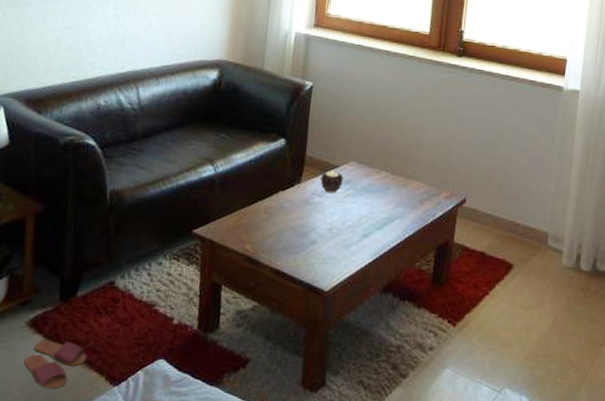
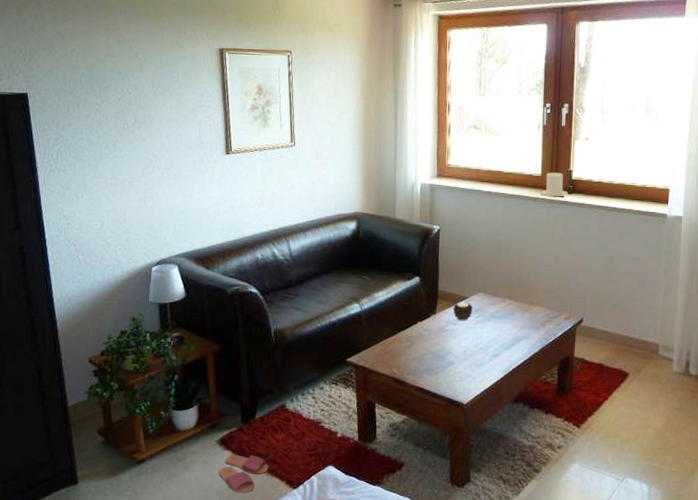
candle: none [427,31,458,61] -> present [540,172,569,198]

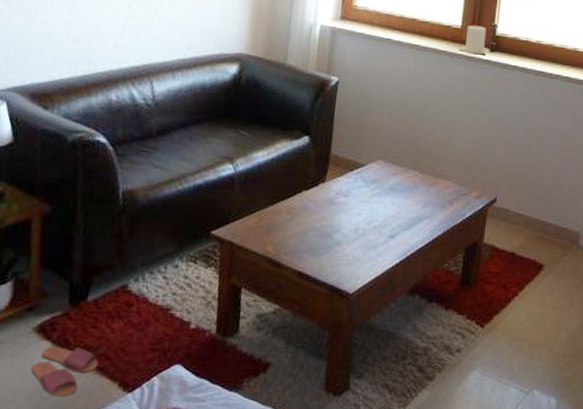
candle: present [453,302,473,322] -> none [346,169,370,194]

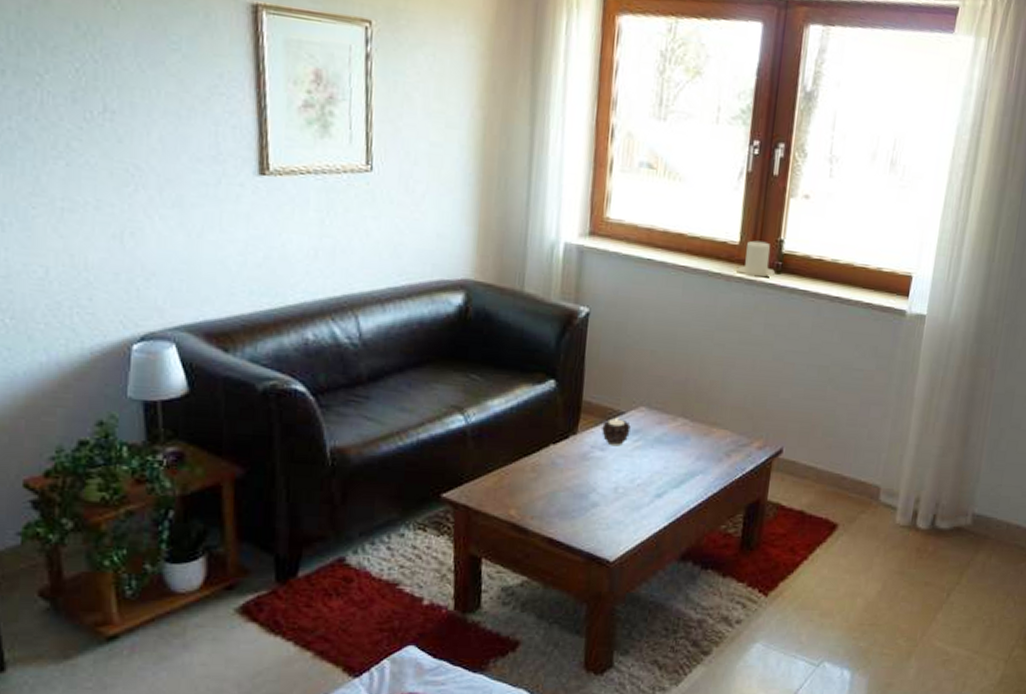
slippers: present [31,345,99,397] -> none [238,628,317,685]
candle: none [346,169,370,194] -> present [601,418,631,447]

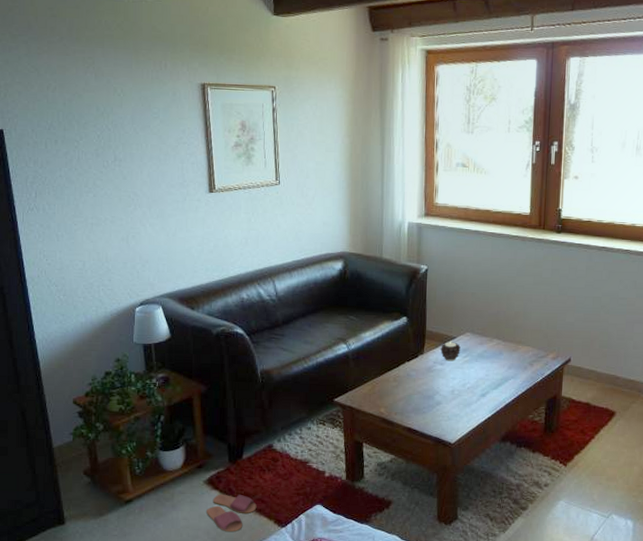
slippers: none [238,628,317,685] -> present [206,494,257,532]
candle: present [737,240,776,279] -> none [529,211,557,238]

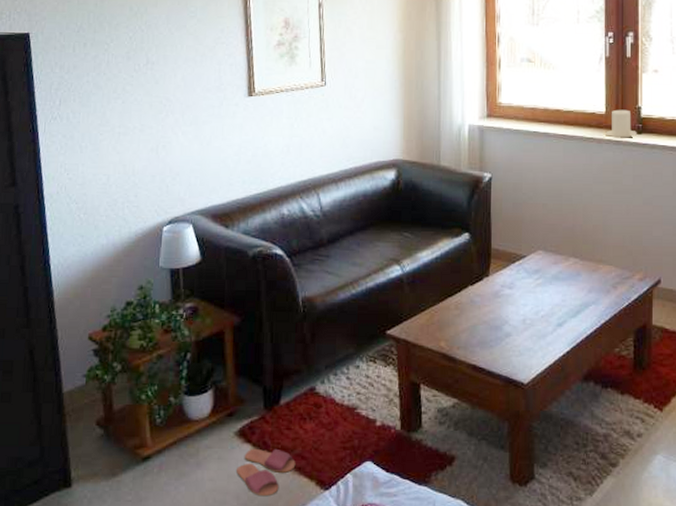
candle: present [441,342,461,362] -> none [509,261,532,285]
candle: none [529,211,557,238] -> present [605,109,638,139]

